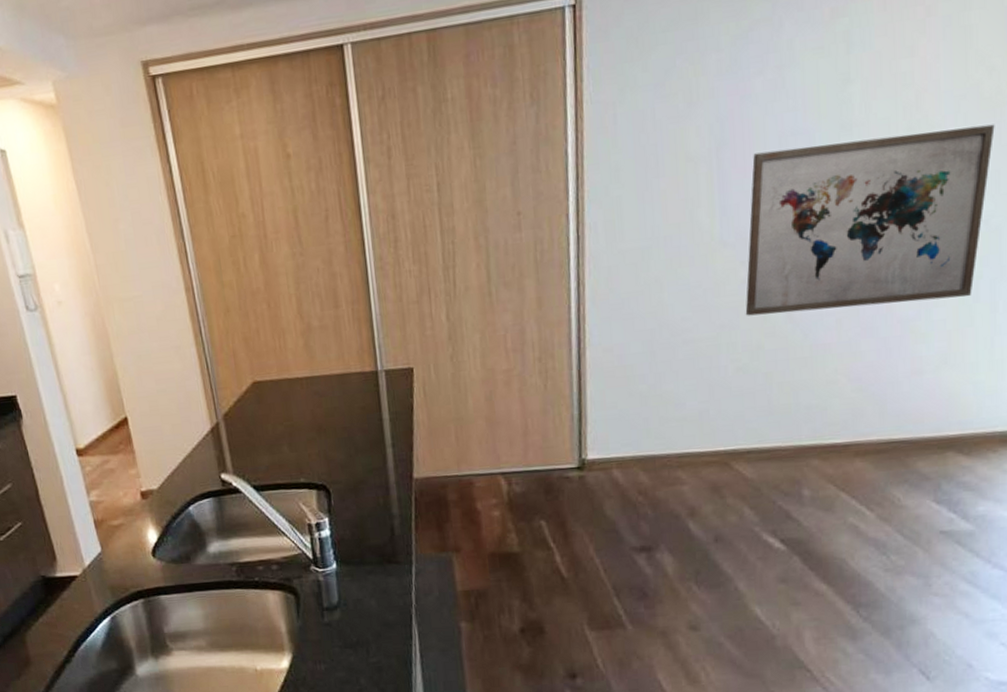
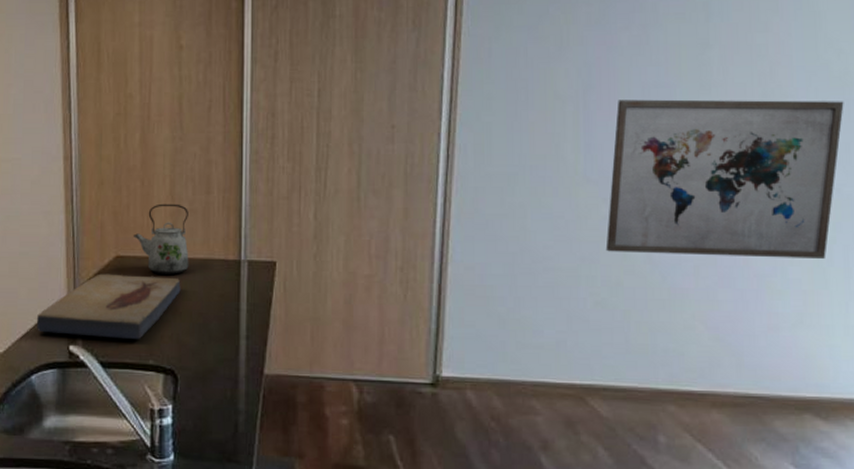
fish fossil: none [184,396,322,465] -> present [36,273,181,339]
kettle: none [267,322,327,395] -> present [134,203,189,275]

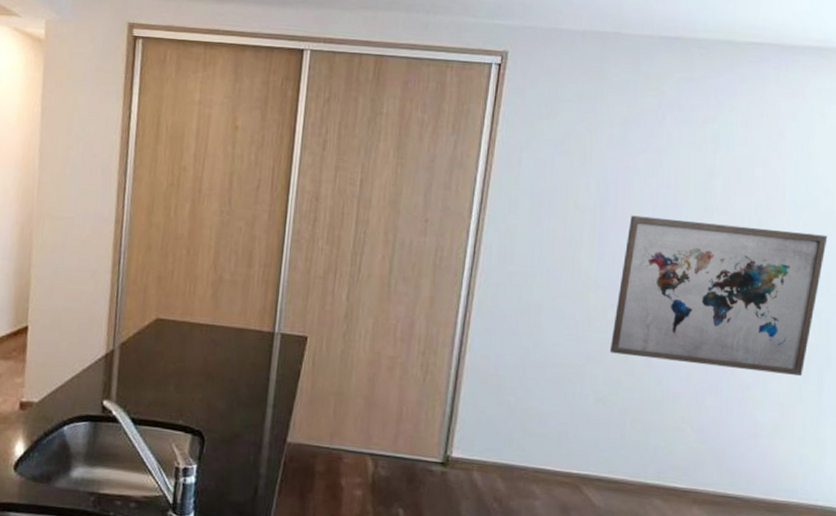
fish fossil: present [36,273,181,339] -> none [73,334,216,400]
kettle: present [134,203,189,275] -> none [175,272,229,341]

